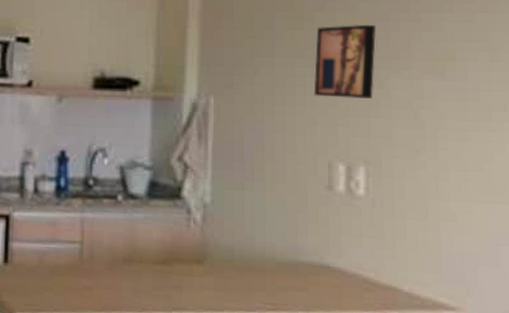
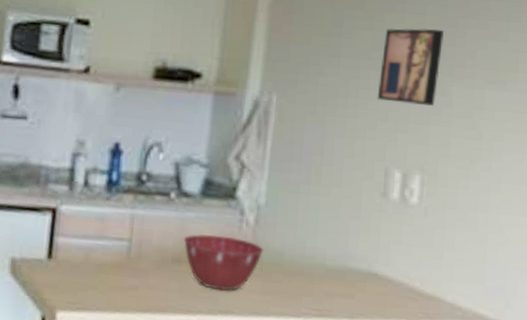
mixing bowl: none [133,234,214,288] -> present [183,234,264,291]

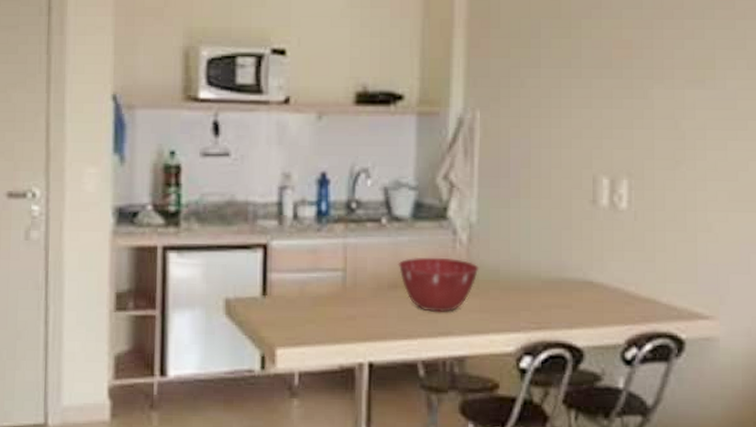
wall art: present [377,28,444,106] -> none [579,32,641,109]

